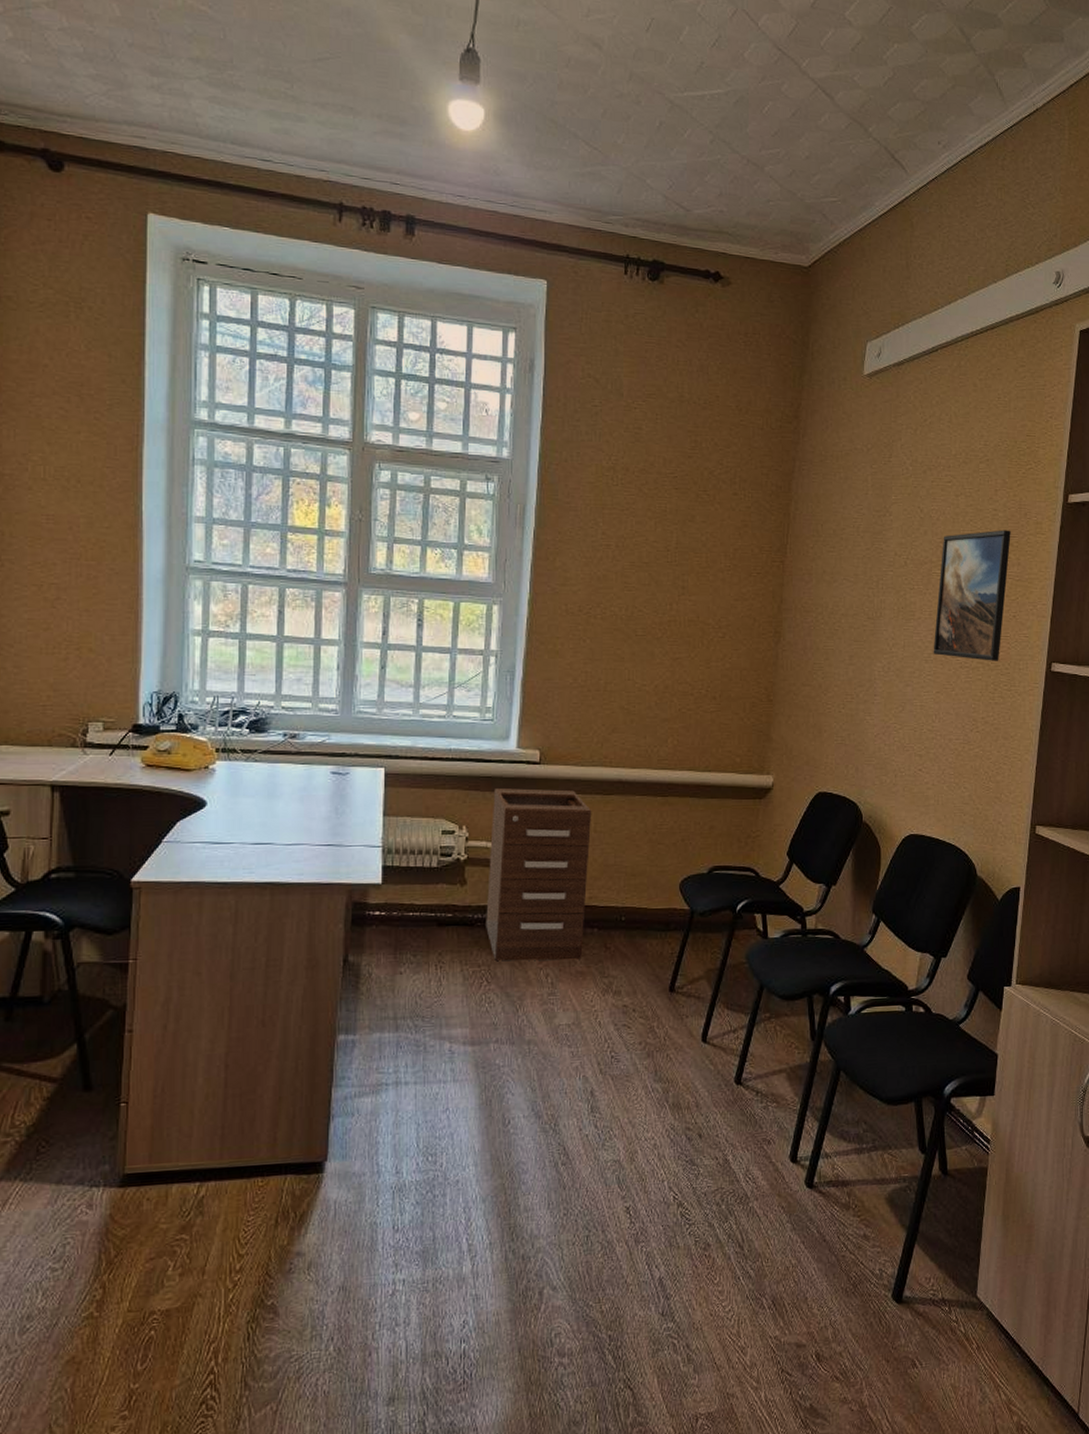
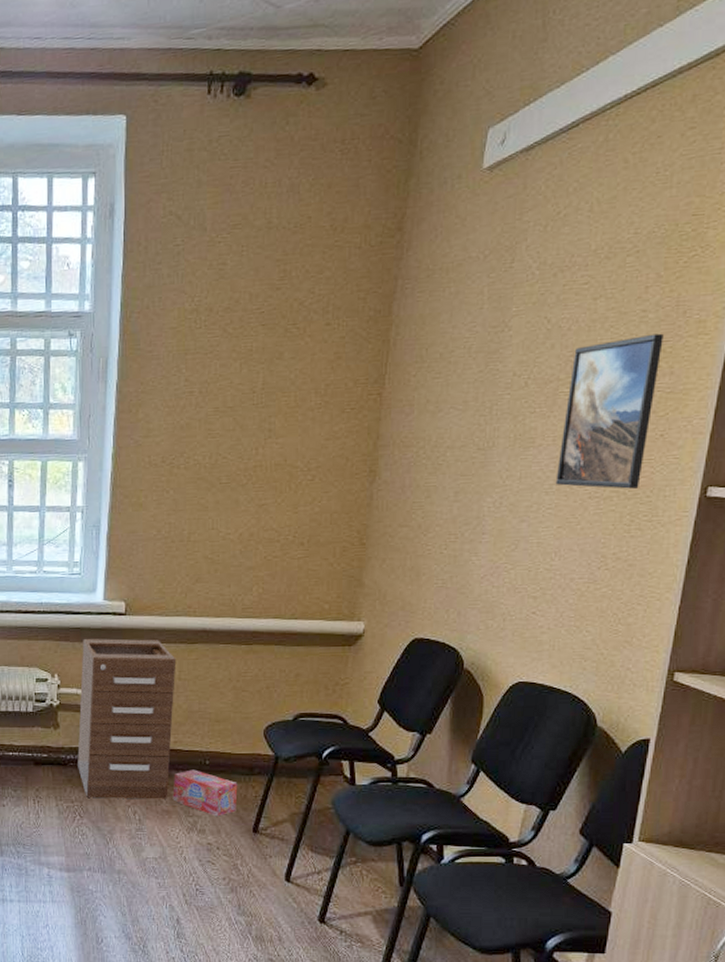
box: none [587,926,654,976] -> present [172,769,238,817]

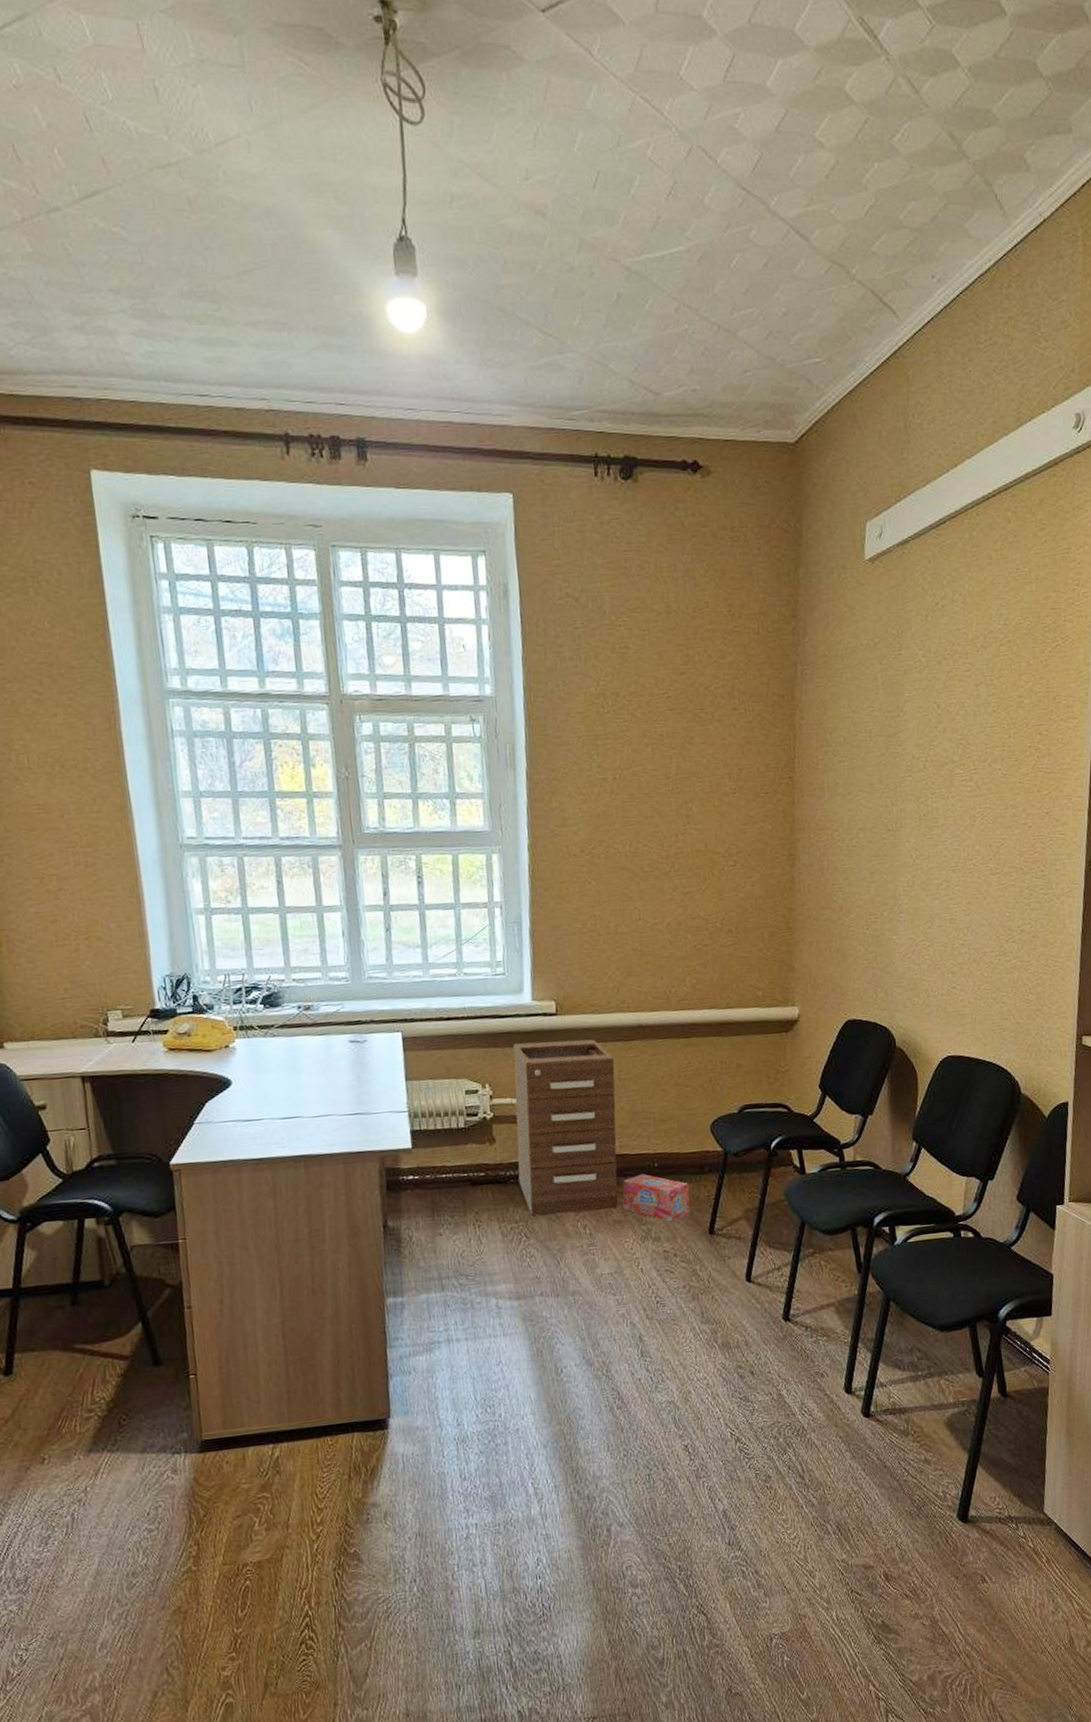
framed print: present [555,333,664,489] -> none [960,717,1040,865]

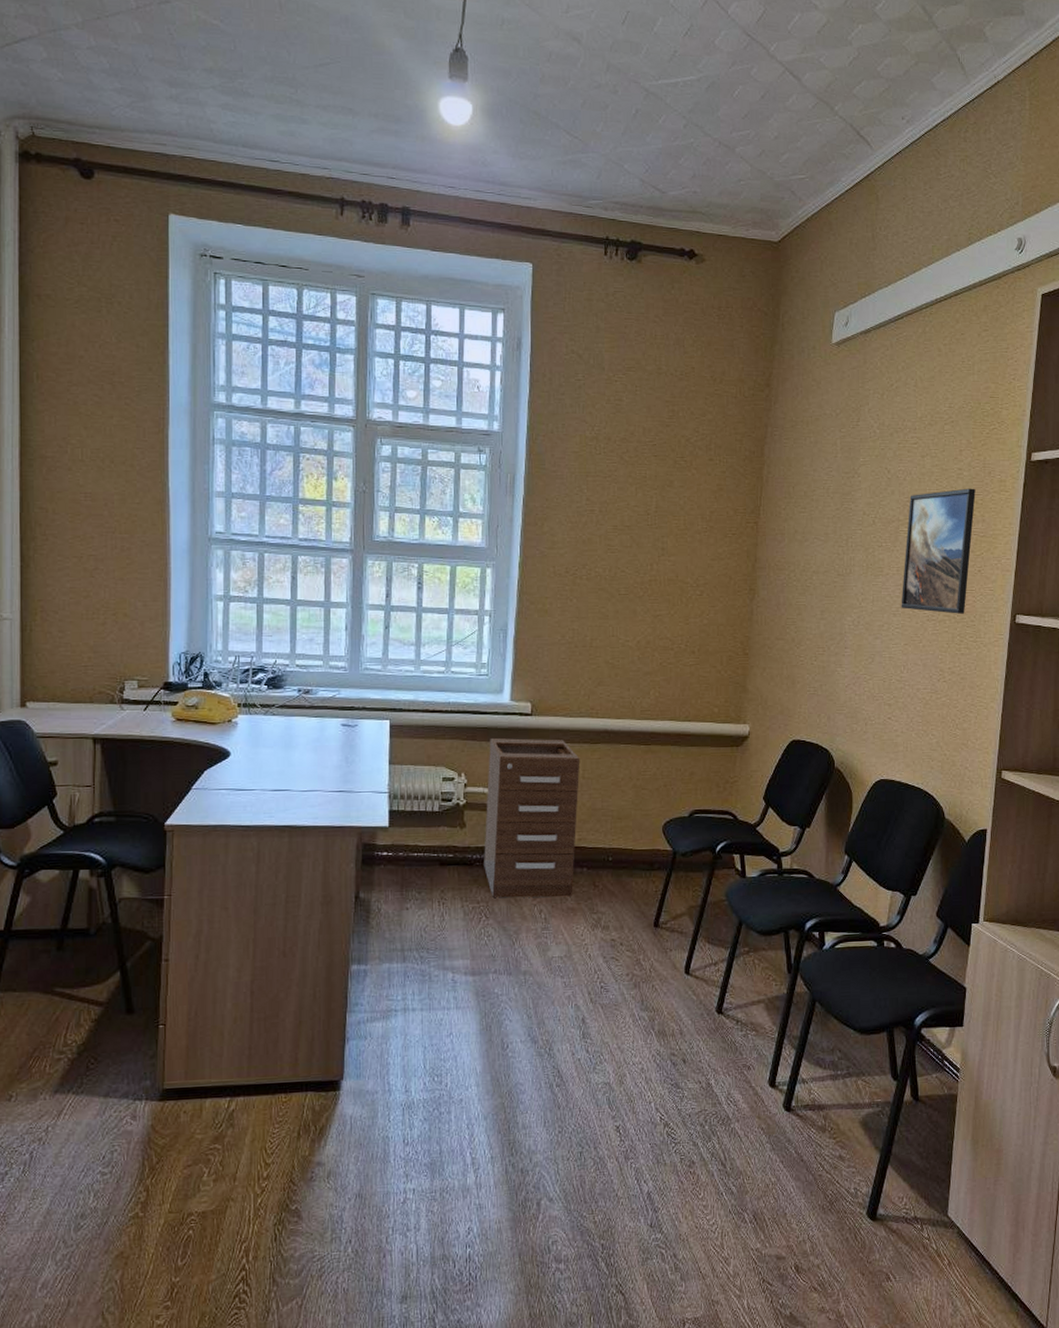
box: present [622,1174,690,1222] -> none [577,866,639,913]
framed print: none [960,717,1040,865] -> present [901,488,976,614]

